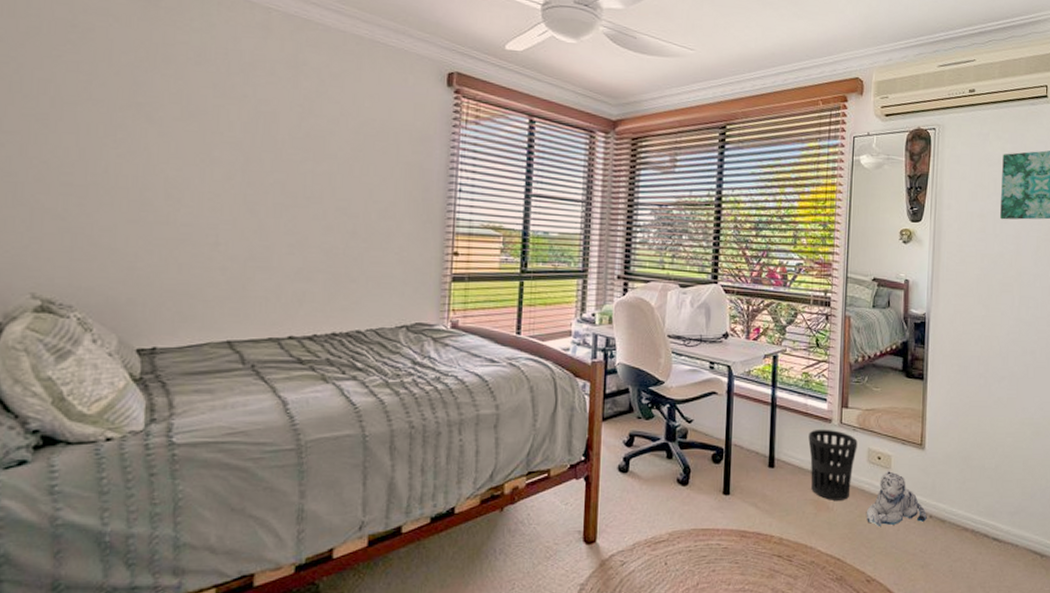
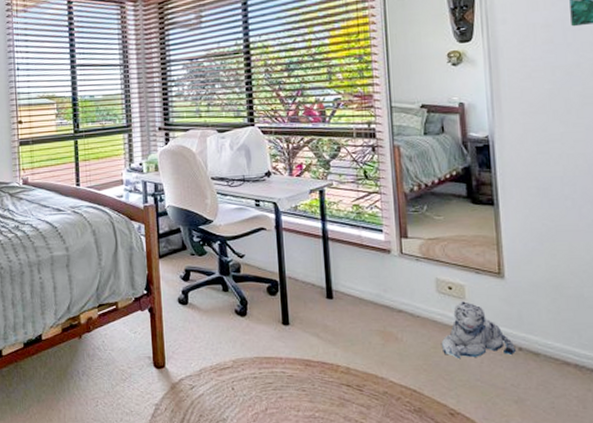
wastebasket: present [808,429,858,500] -> none [366,259,423,331]

